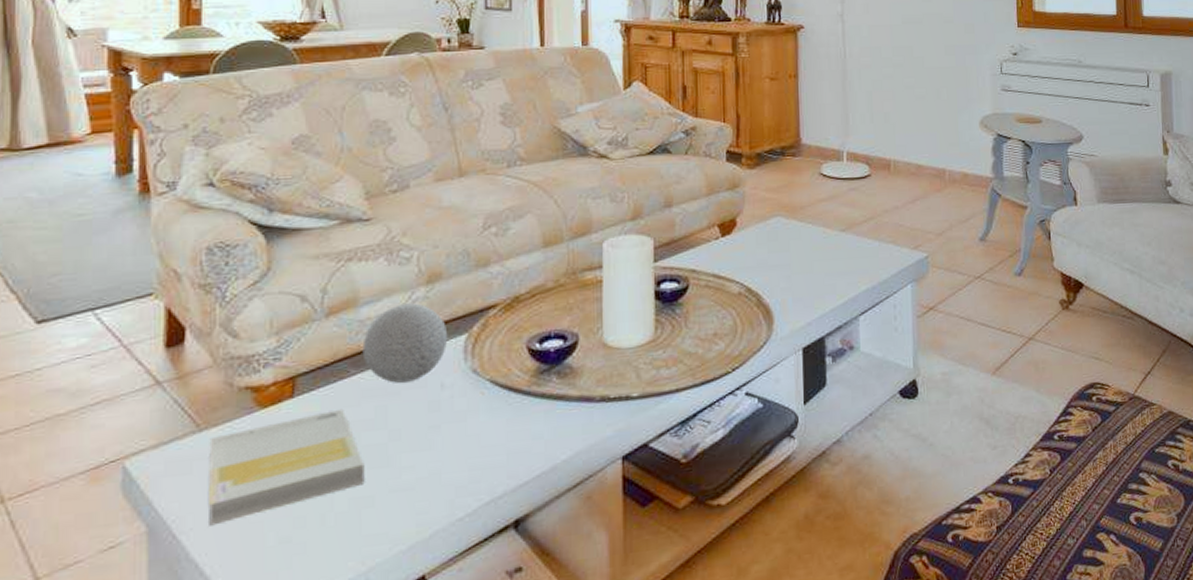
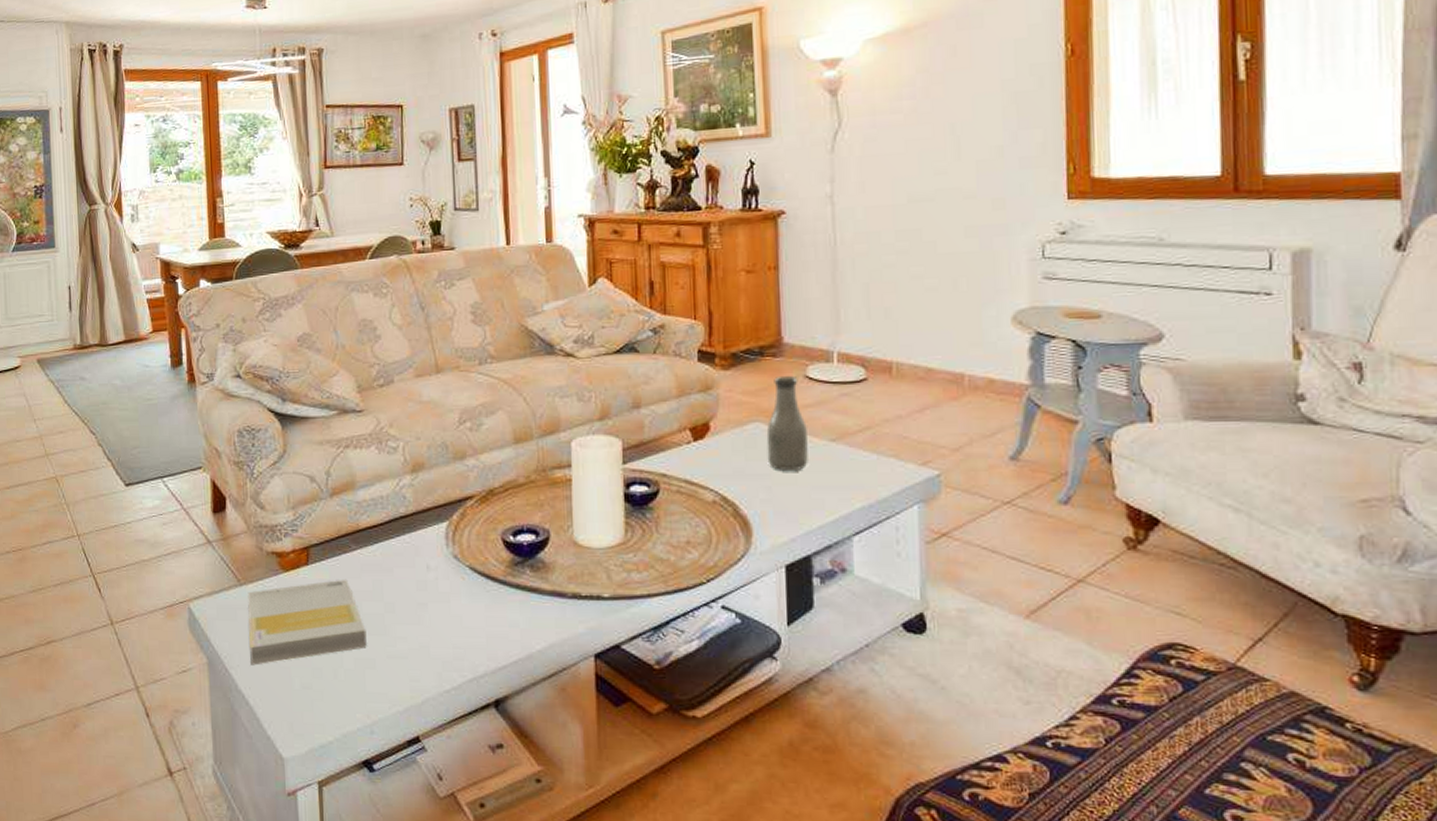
decorative ball: present [362,303,448,383] -> none [360,490,432,561]
bottle: none [786,173,822,260] -> present [766,375,808,470]

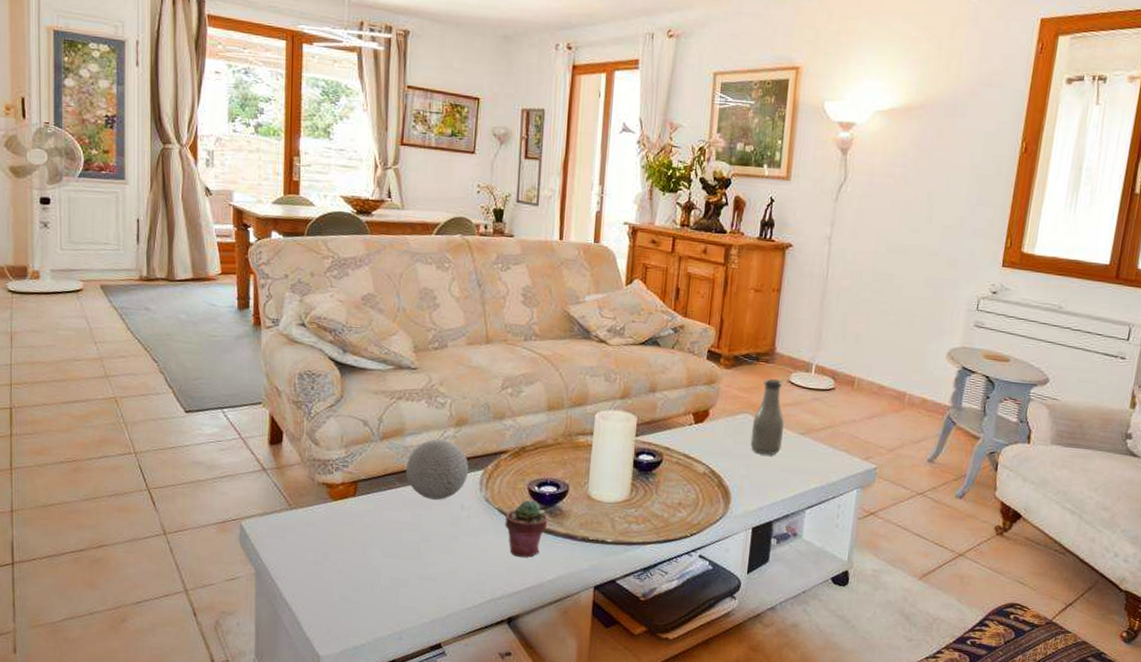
book: present [247,579,367,665] -> none [296,511,403,578]
decorative ball: none [360,490,432,561] -> present [405,439,469,500]
potted succulent: none [479,553,530,624] -> present [505,500,548,558]

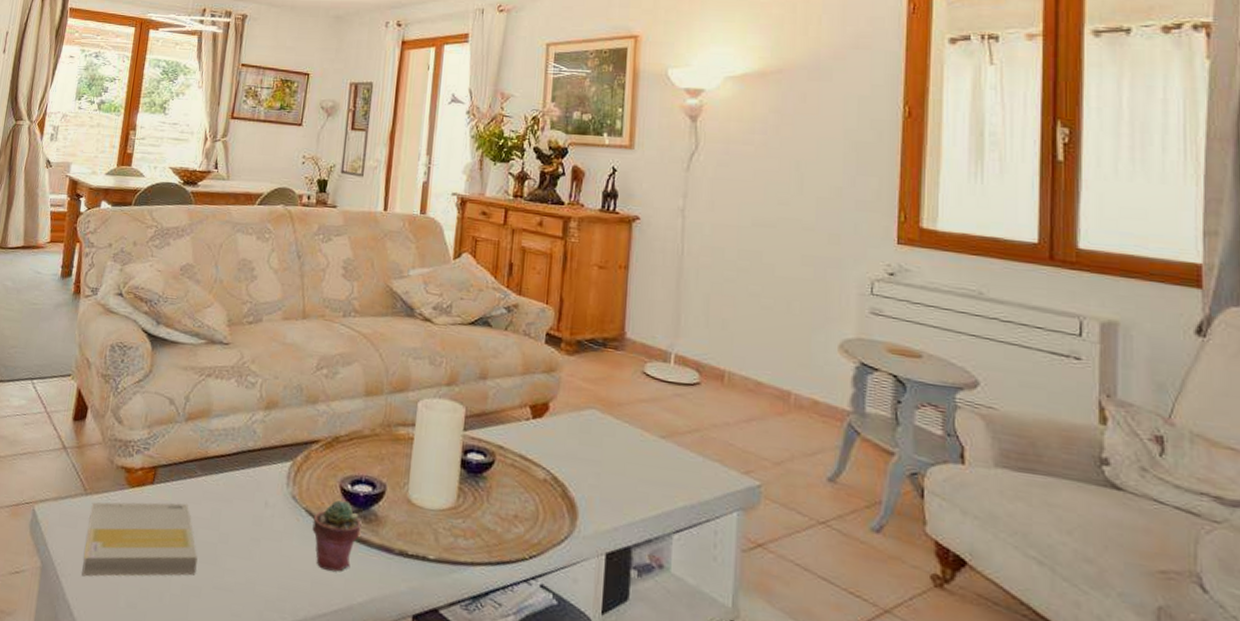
book: none [296,511,403,578] -> present [82,502,198,577]
decorative ball: present [405,439,469,500] -> none [208,423,277,494]
bottle: present [750,378,784,455] -> none [599,368,640,462]

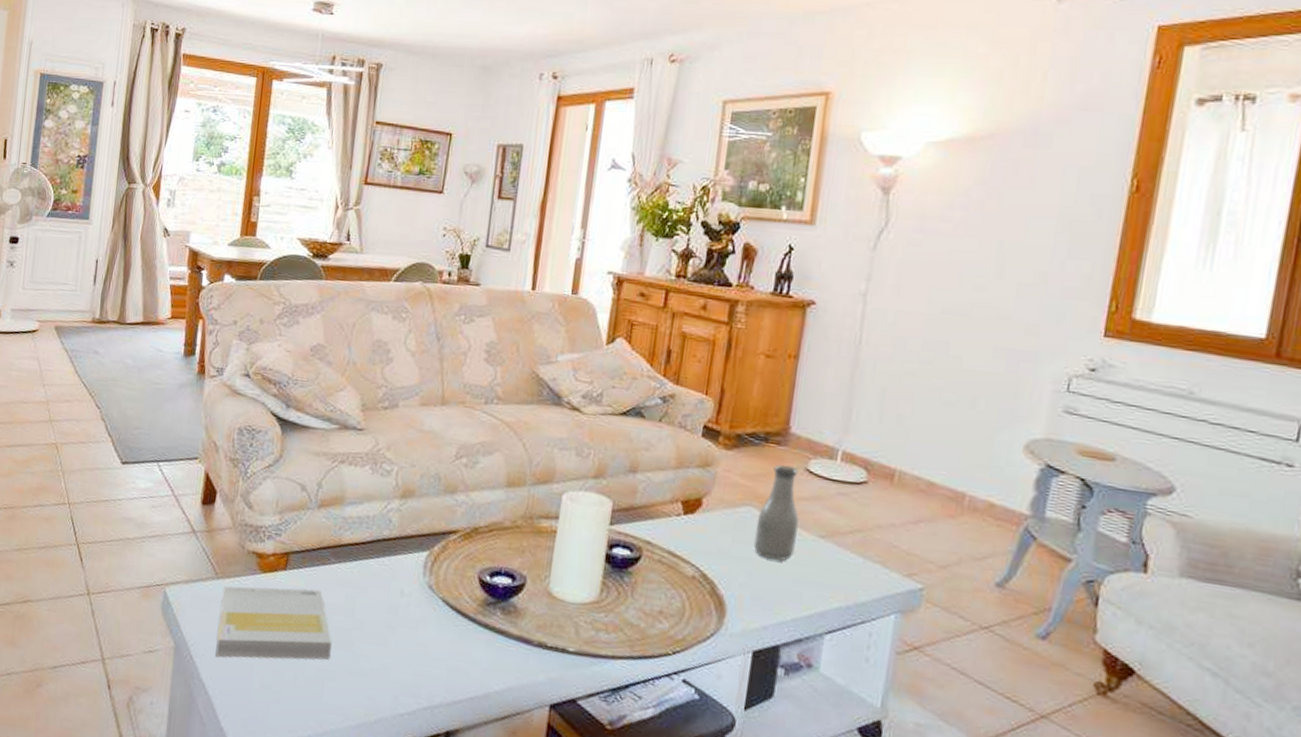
potted succulent: present [312,500,361,572] -> none [449,591,500,661]
bottle: none [599,368,640,462] -> present [753,464,799,561]

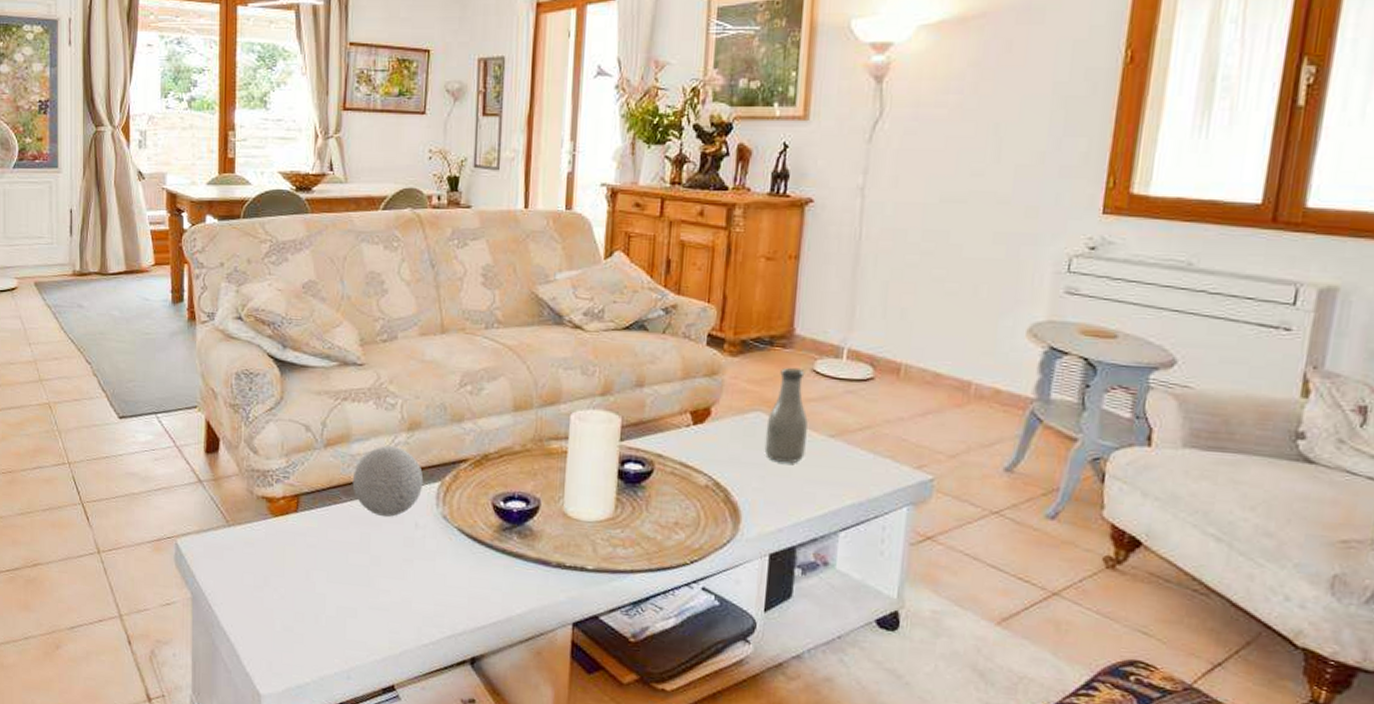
book: present [215,586,332,660] -> none [234,529,350,605]
decorative ball: none [342,511,413,582] -> present [352,446,424,517]

